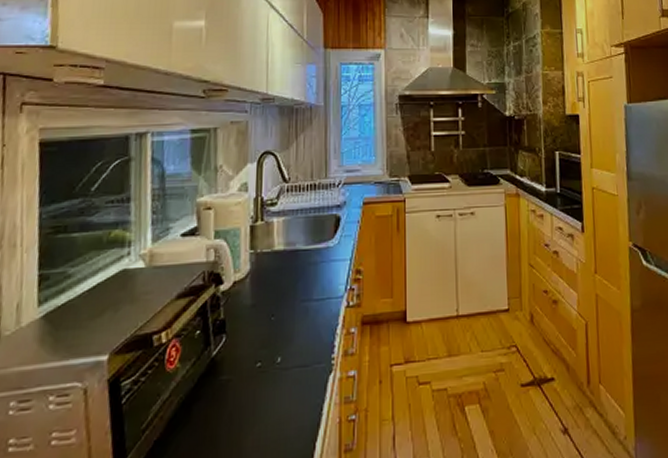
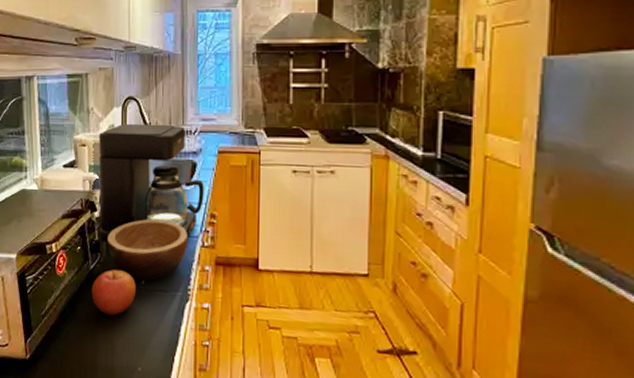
apple: none [212,349,270,410] -> present [91,269,136,316]
coffee maker: none [226,178,349,317] -> present [99,123,204,240]
bowl: none [234,283,331,360] -> present [106,218,188,282]

